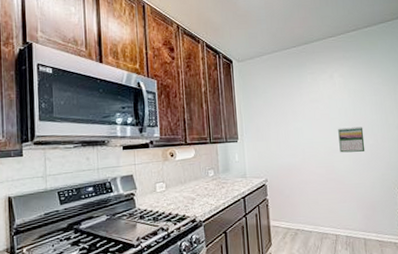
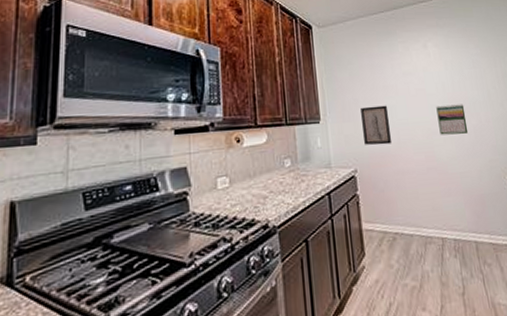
wall art: none [272,127,298,160] -> present [361,105,392,145]

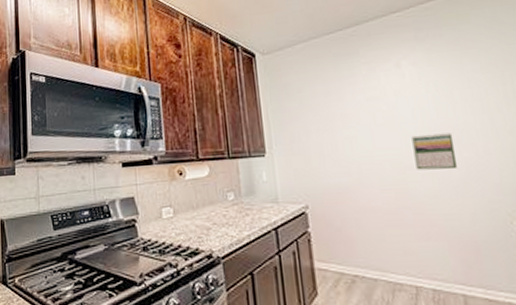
wall art: present [361,105,392,145] -> none [313,136,352,181]

